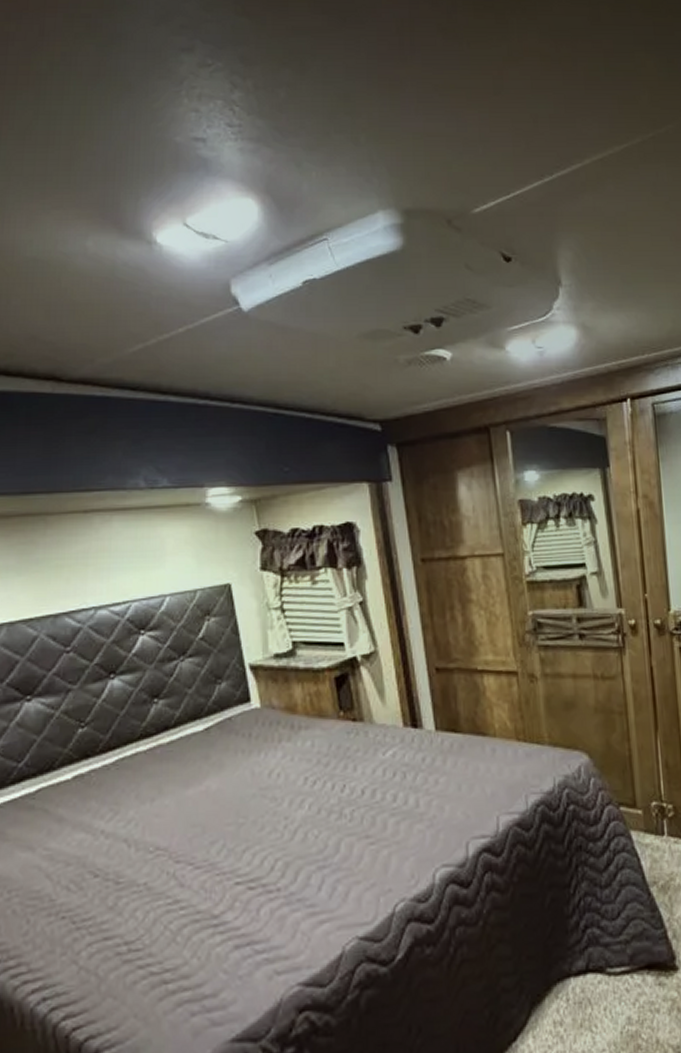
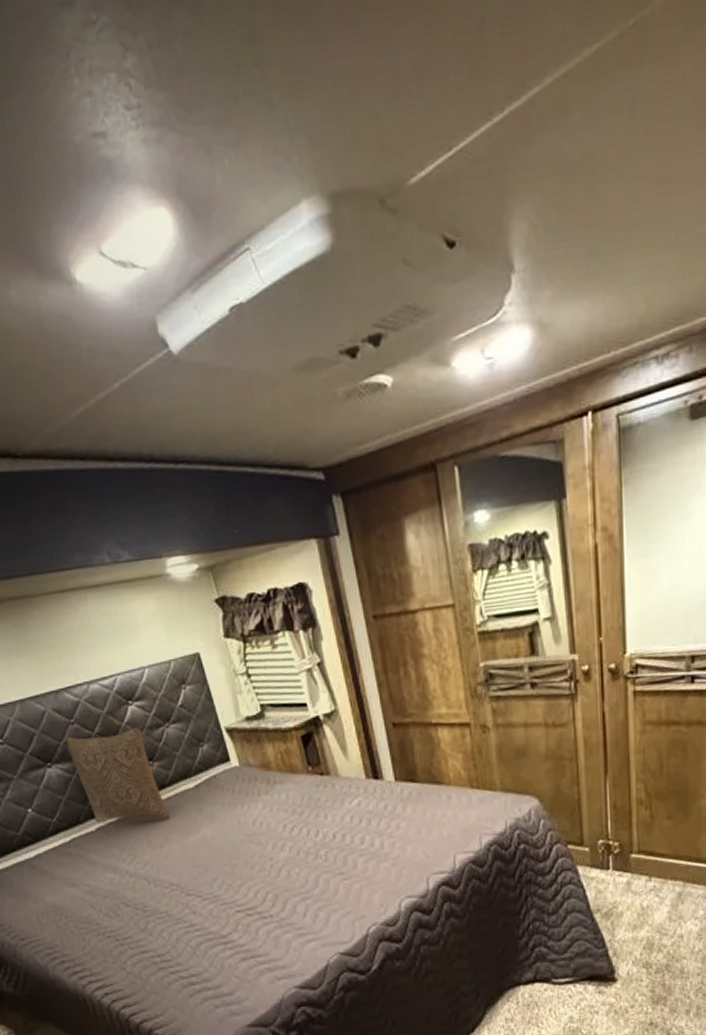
pillow: none [56,660,170,770] -> present [66,727,171,823]

